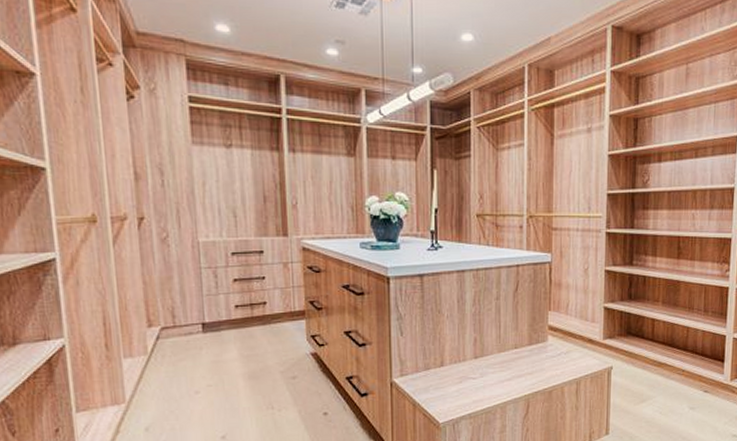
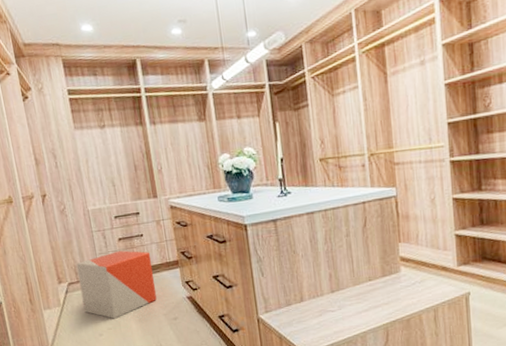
stool: none [174,294,275,374] -> present [76,250,157,319]

